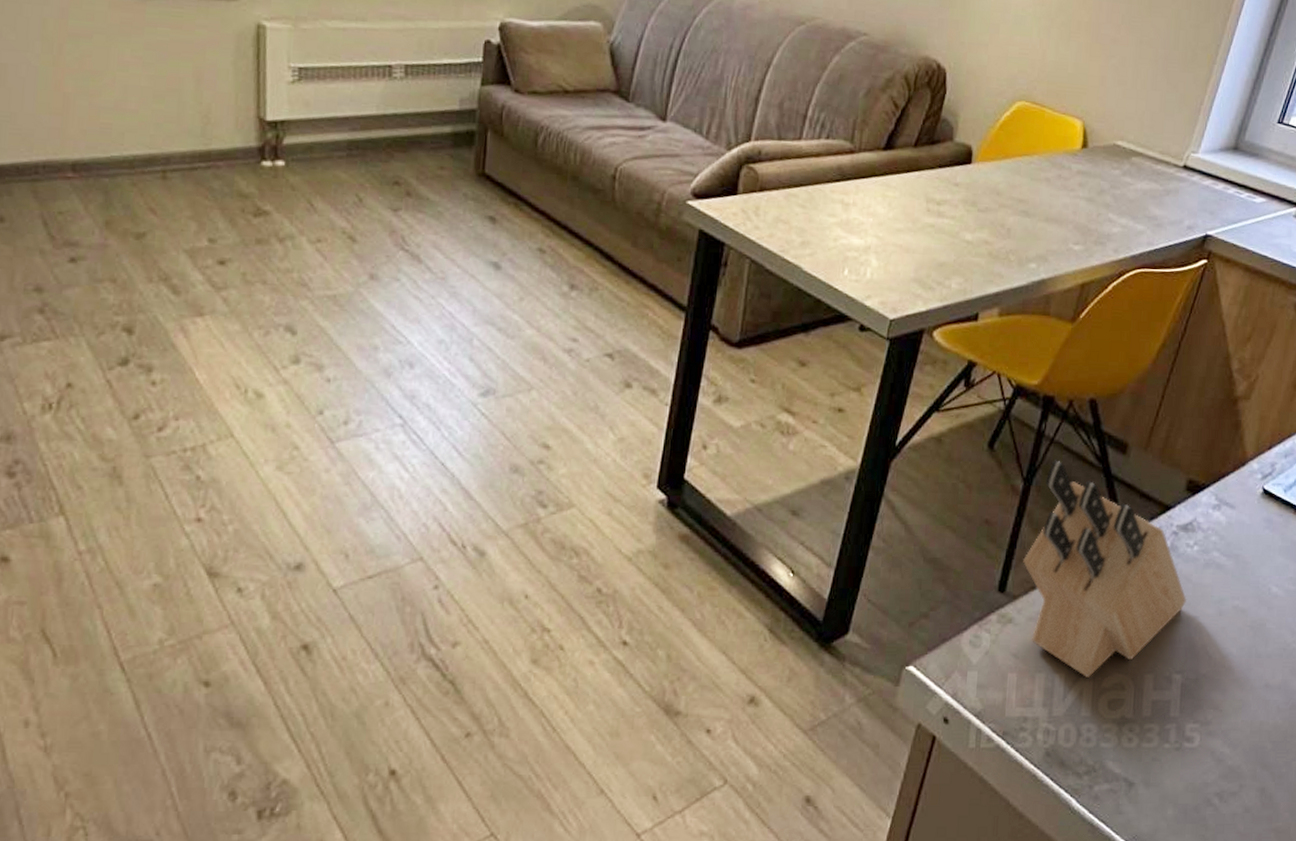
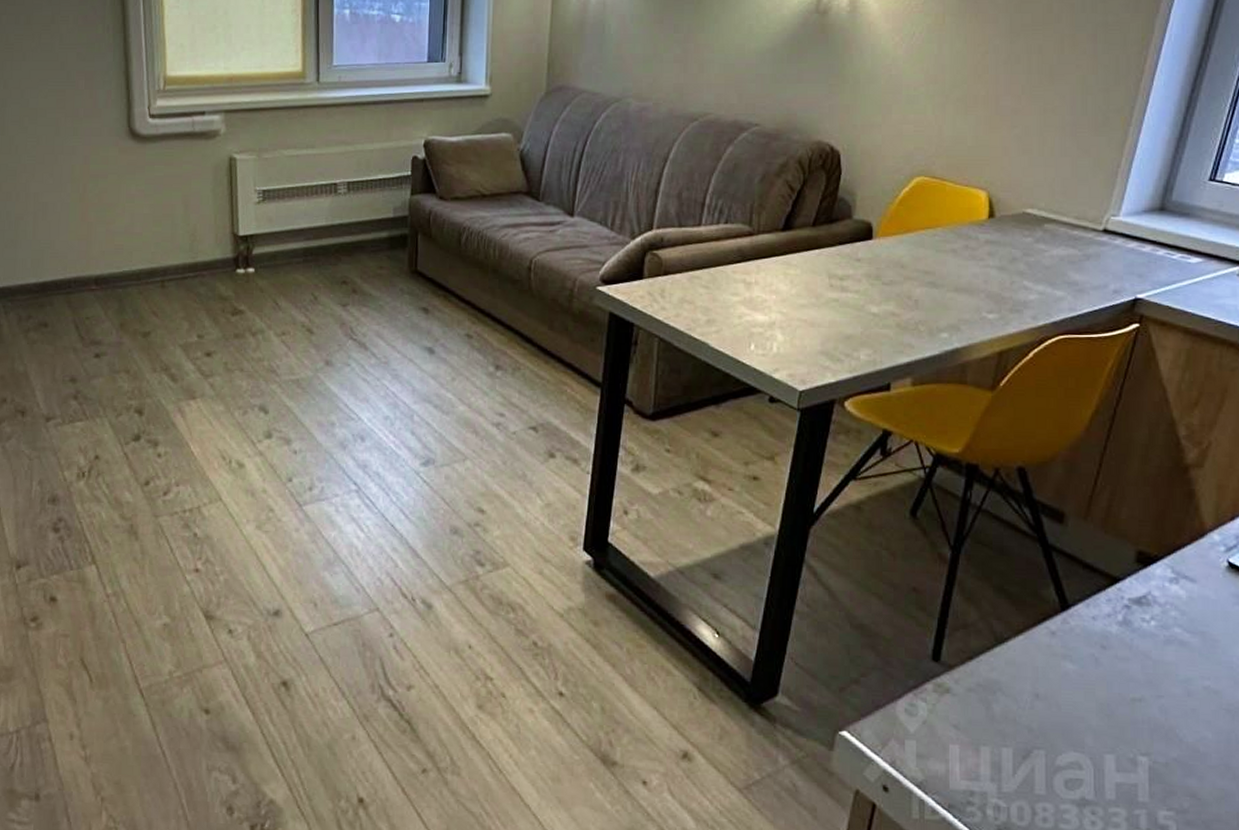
knife block: present [1023,460,1187,677] -> none [957,528,1147,754]

